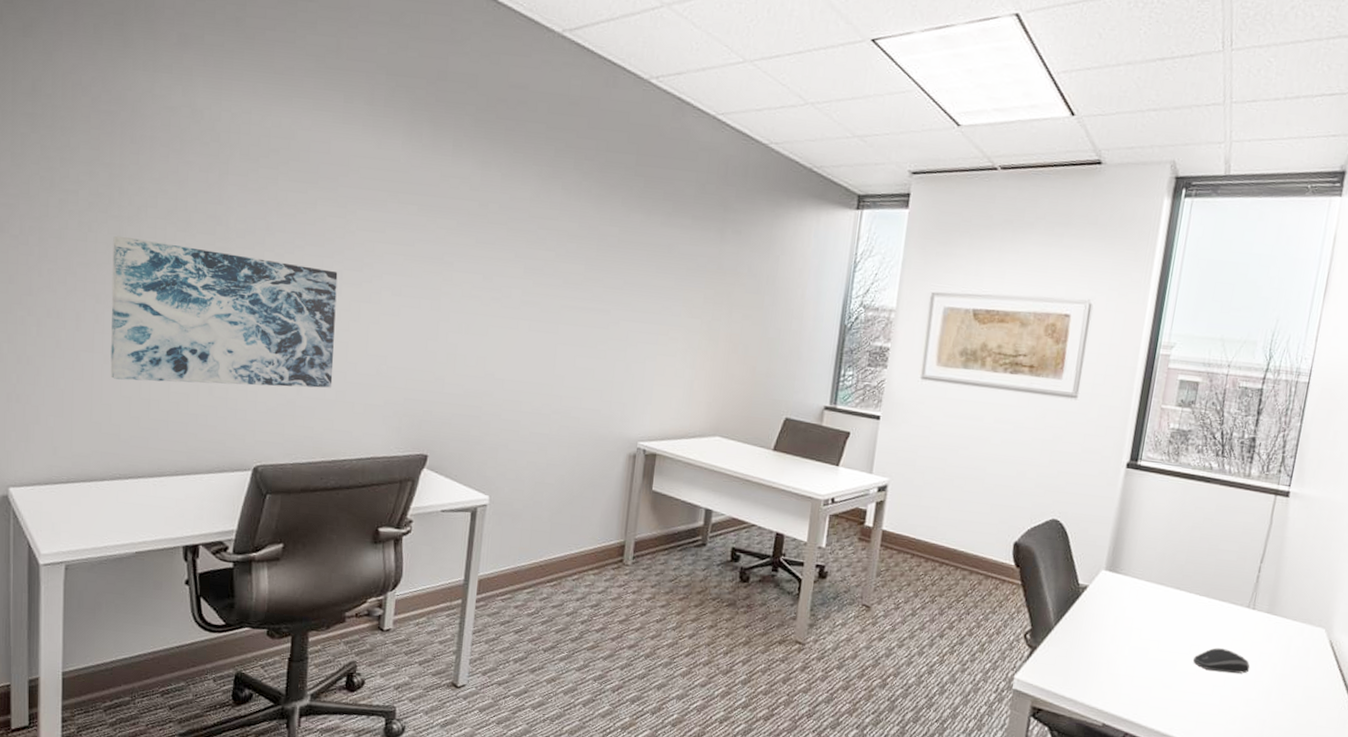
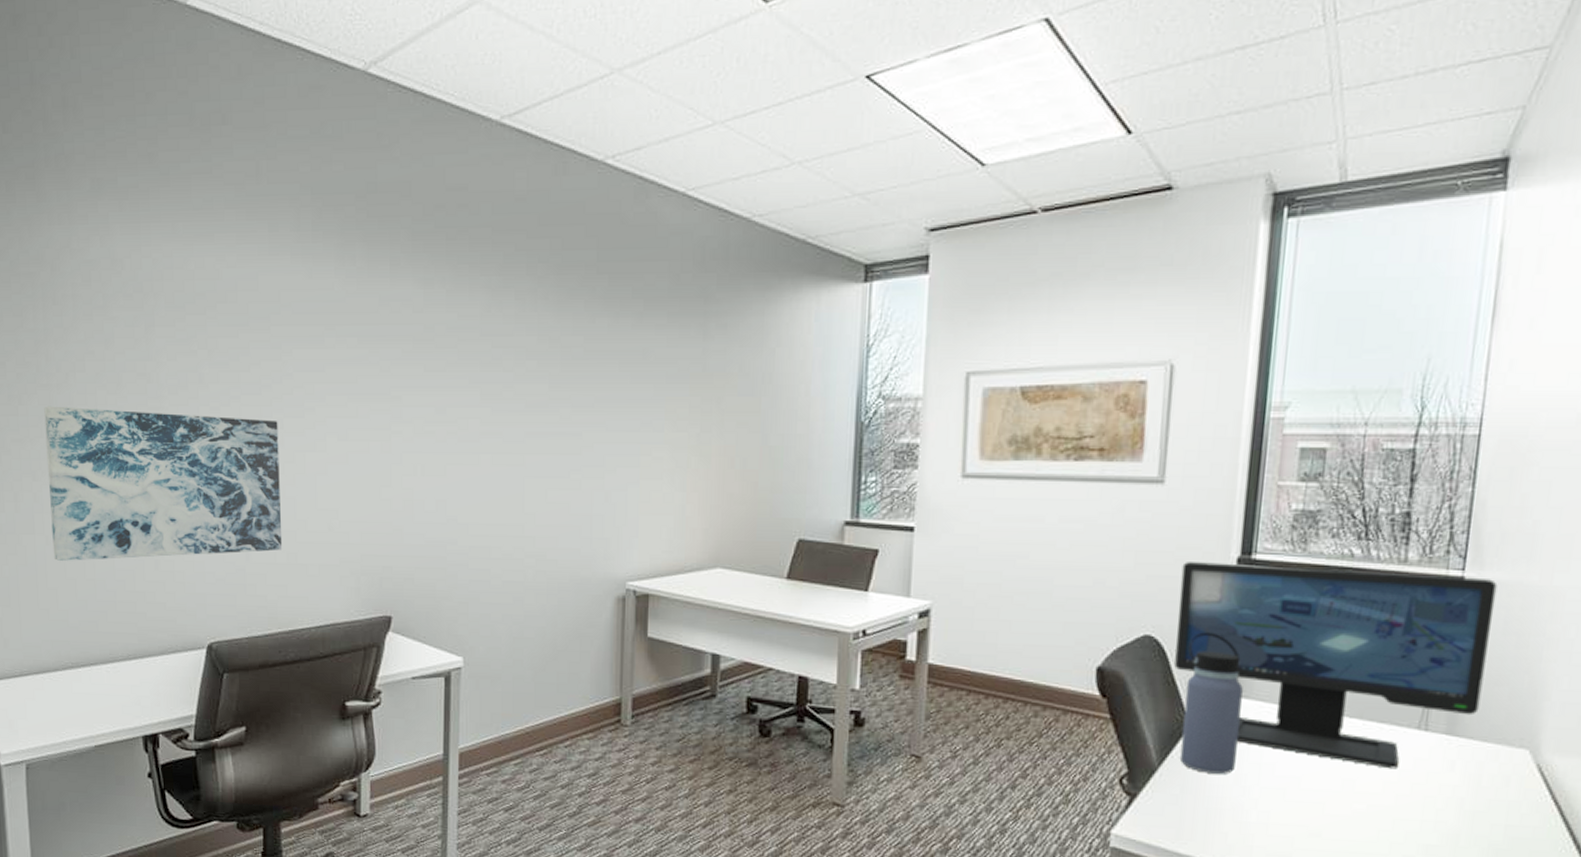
water bottle: none [1071,520,1123,635] -> present [1179,632,1243,774]
computer monitor: none [1073,463,1313,638] -> present [1174,562,1498,769]
computer mouse: present [1193,648,1250,674] -> none [1348,782,1428,814]

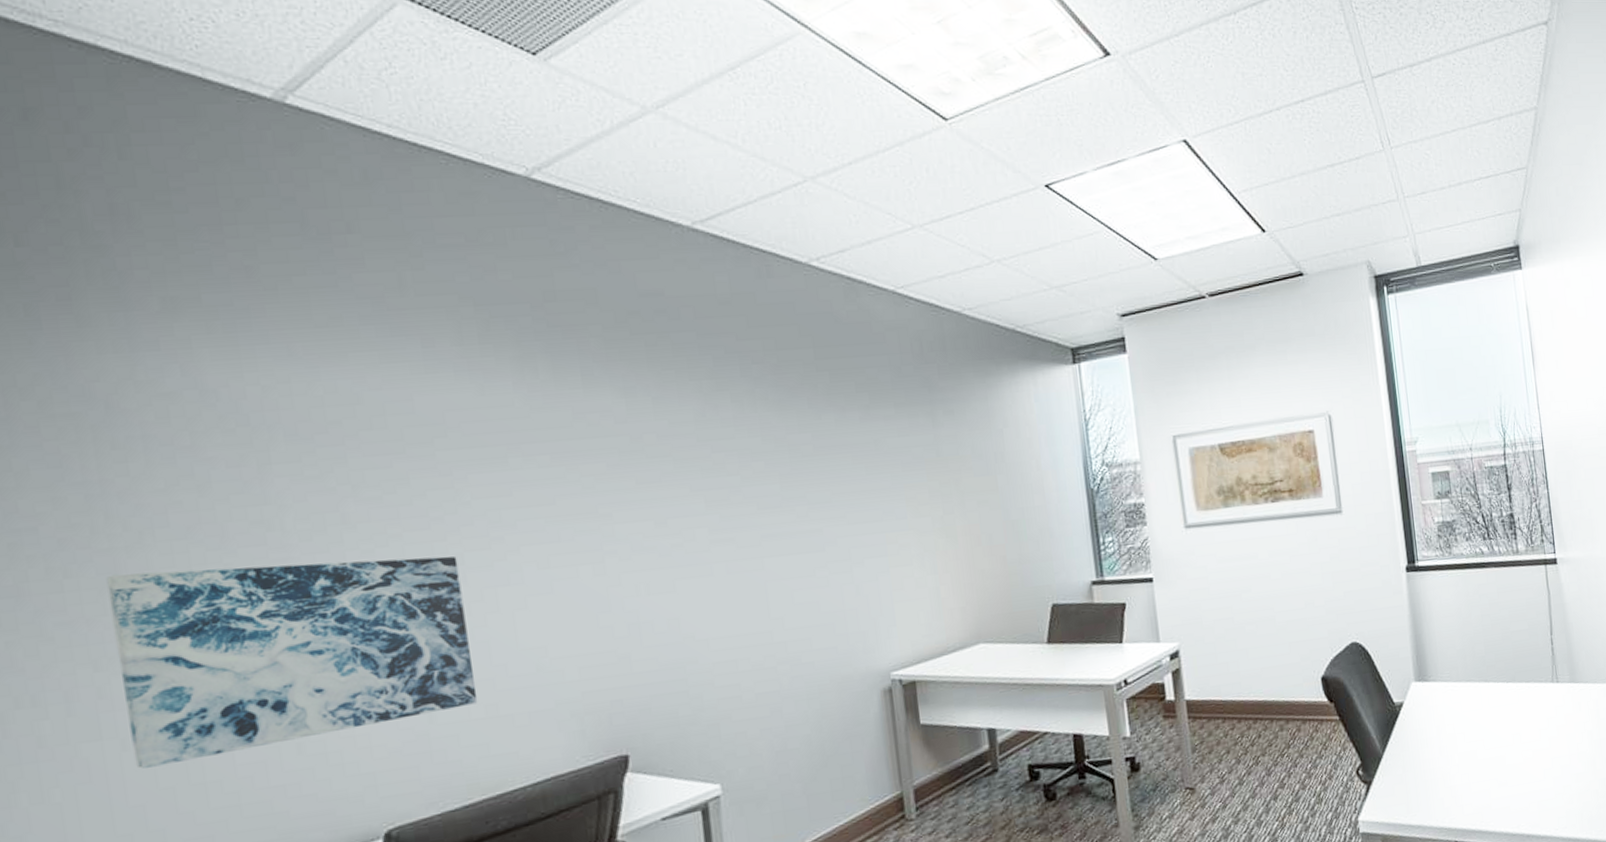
computer monitor: present [1174,562,1498,769] -> none [1368,557,1587,720]
water bottle: present [1179,632,1243,774] -> none [1385,631,1438,751]

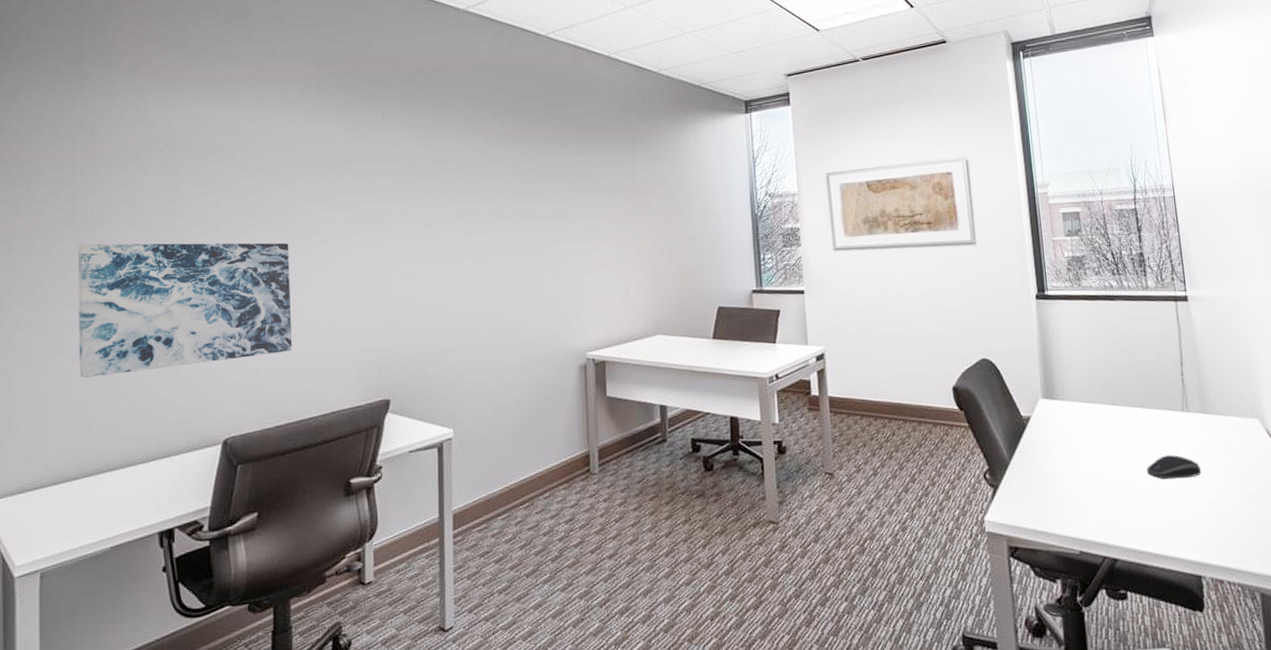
computer mouse: none [1519,729,1571,756] -> present [1147,455,1202,479]

